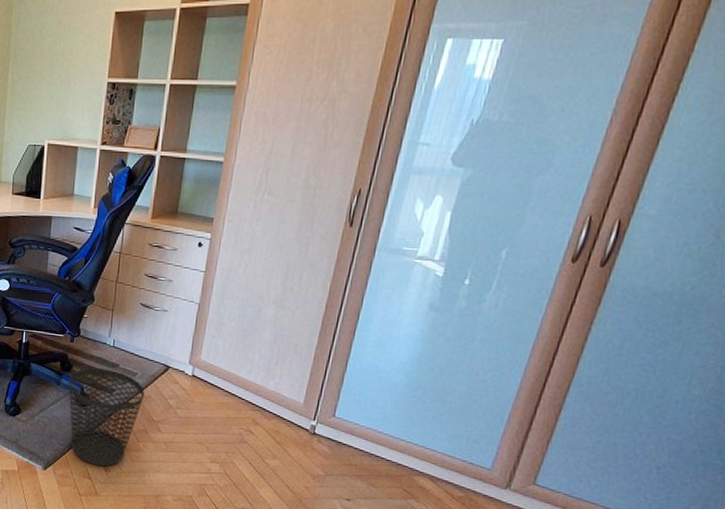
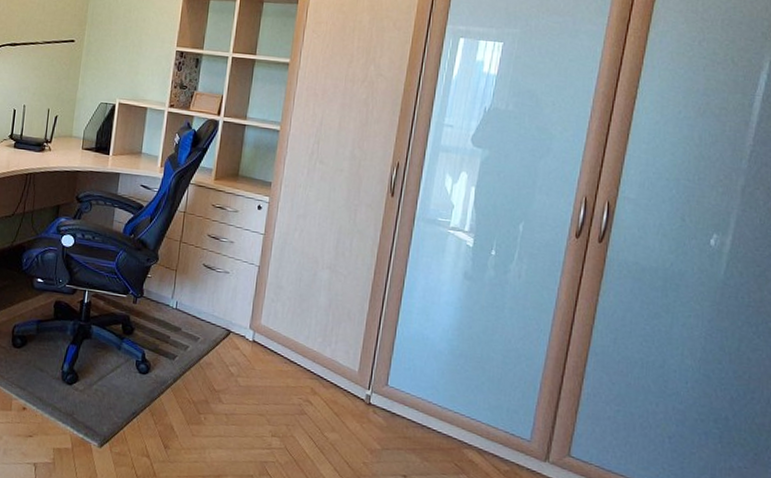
wastebasket: present [68,368,145,467] -> none [129,331,207,443]

